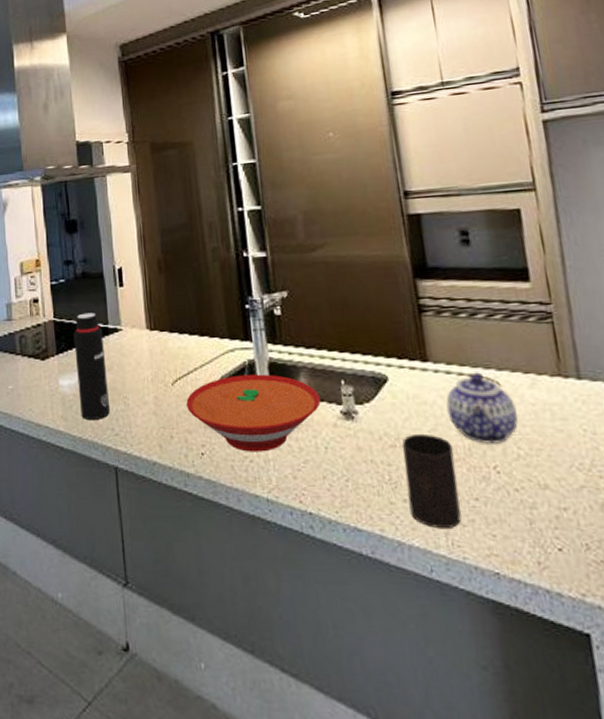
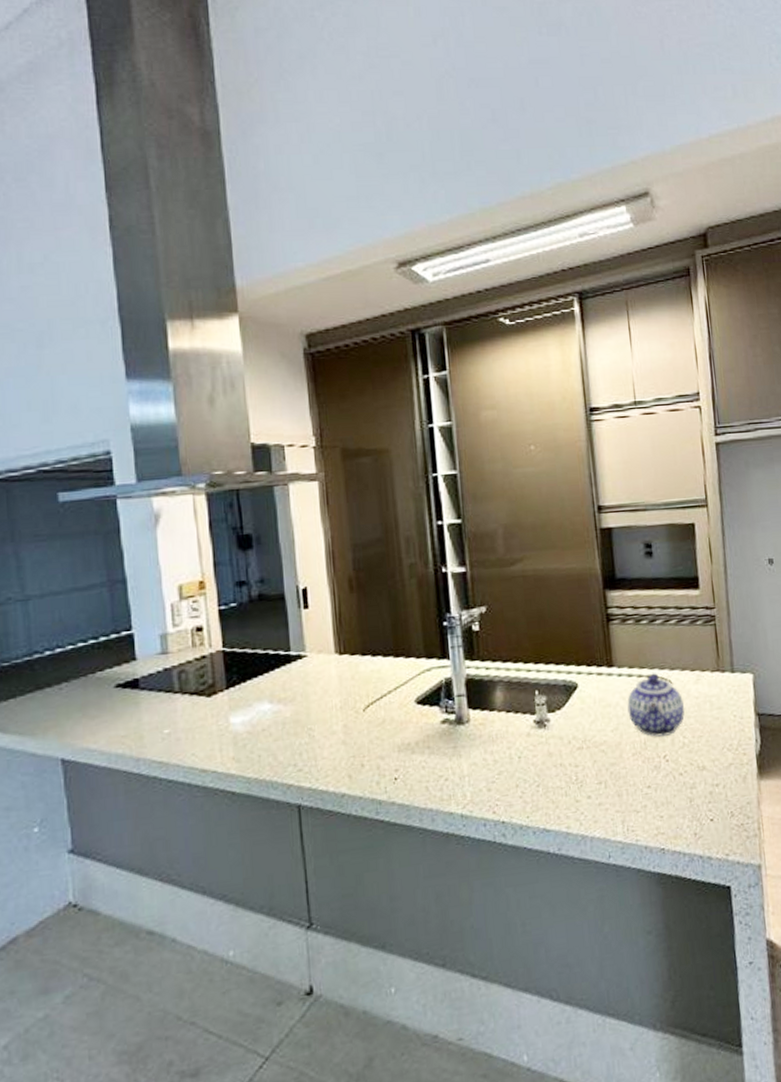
water bottle: present [73,312,111,421] -> none [248,639,293,759]
bowl: present [186,374,321,452] -> none [379,691,515,771]
cup: present [402,433,462,530] -> none [588,733,636,818]

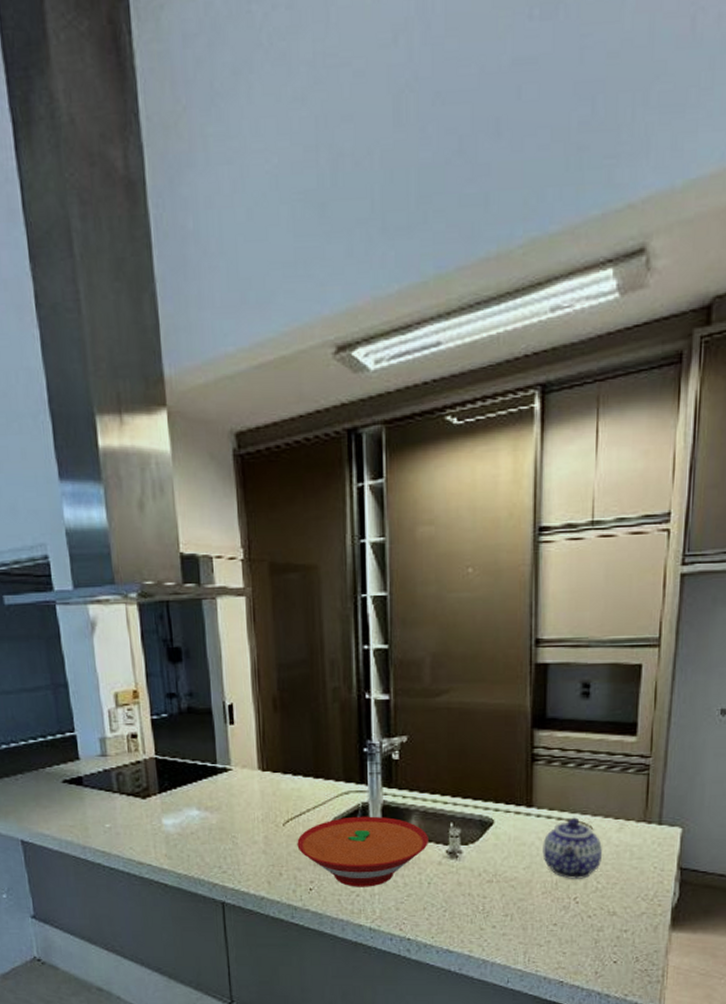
bowl: none [379,691,515,771] -> present [297,816,428,887]

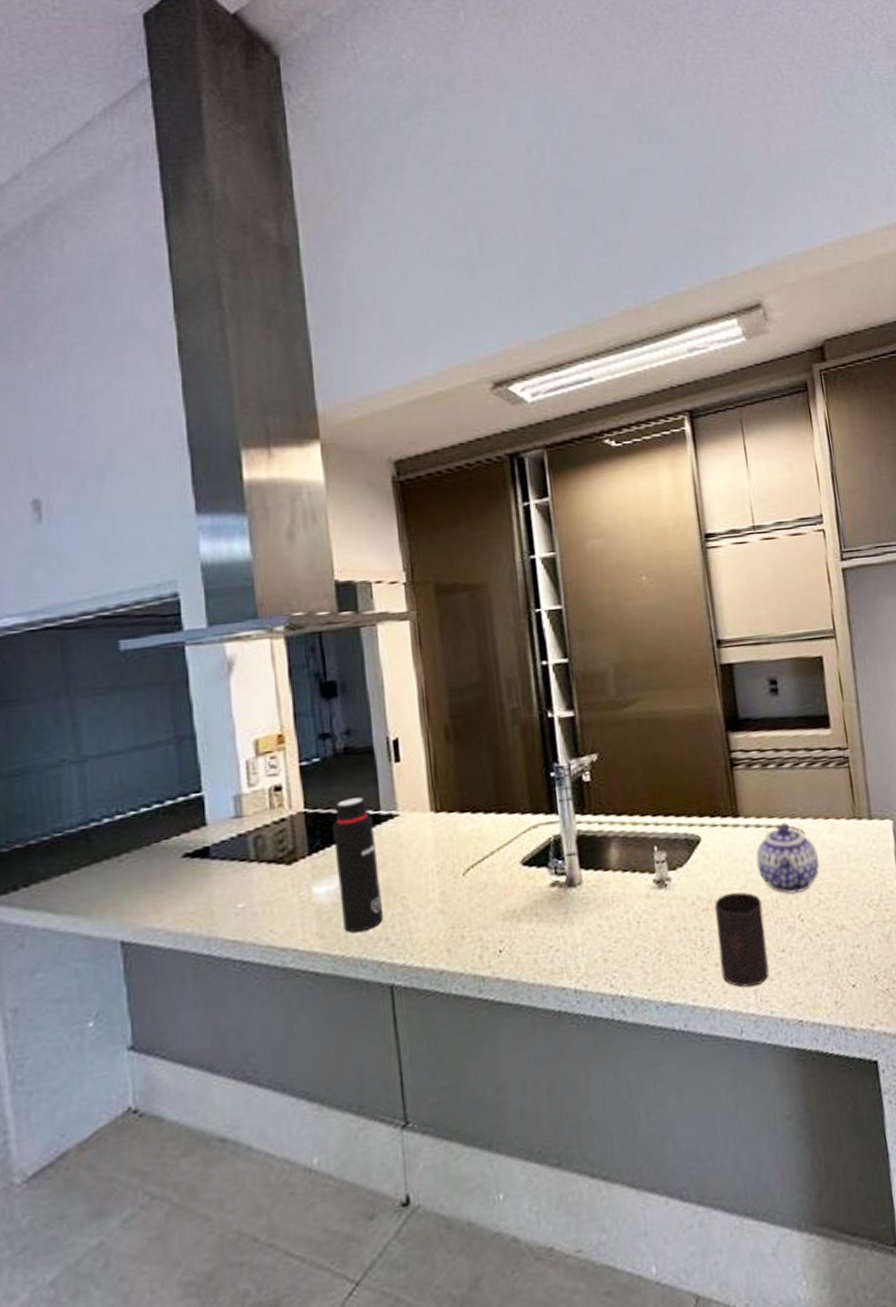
water bottle: none [178,751,218,859] -> present [333,797,384,933]
bowl: present [297,816,428,887] -> none [480,849,633,941]
cup: none [497,870,542,949] -> present [714,892,769,988]

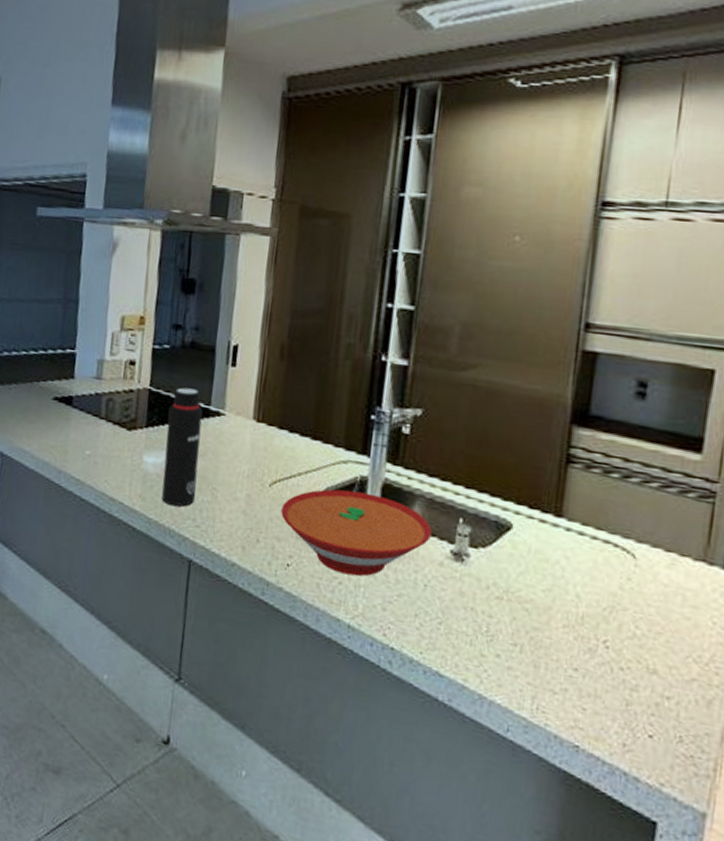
bowl: none [480,849,633,941] -> present [281,489,432,577]
cup: present [714,892,769,988] -> none [500,590,565,693]
teapot: present [755,822,820,894] -> none [568,539,646,619]

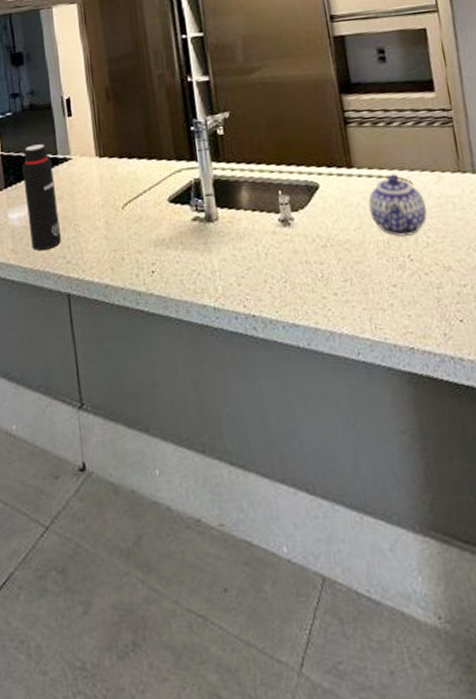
bowl: present [281,489,432,577] -> none [136,191,261,266]
teapot: none [568,539,646,619] -> present [368,174,427,236]

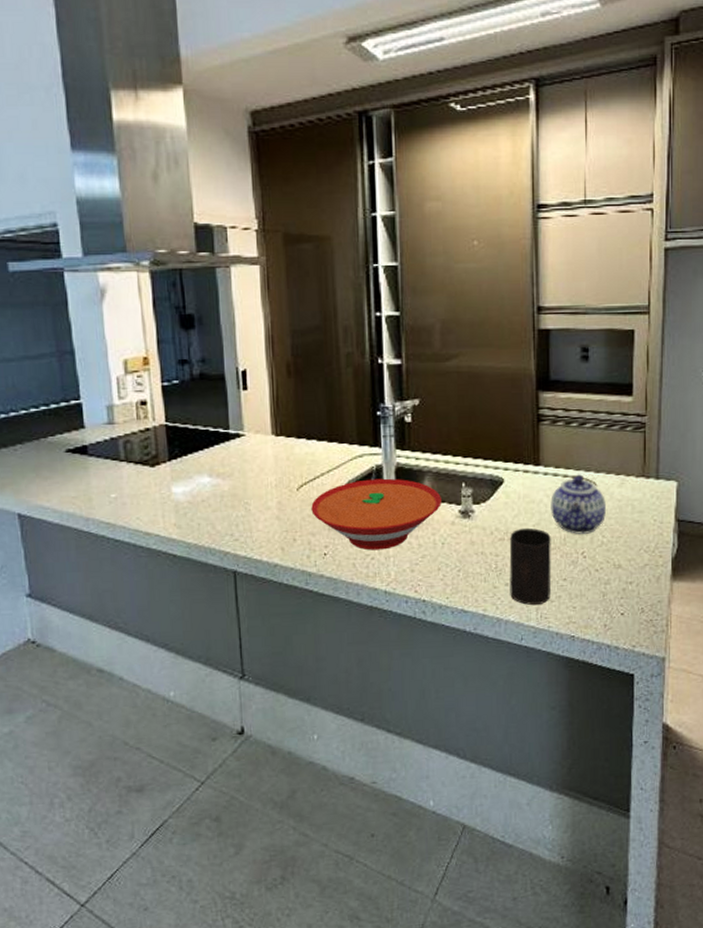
water bottle: present [22,144,62,251] -> none [189,417,230,527]
bowl: none [136,191,261,266] -> present [311,478,441,551]
cup: none [332,232,383,316] -> present [509,527,551,606]

